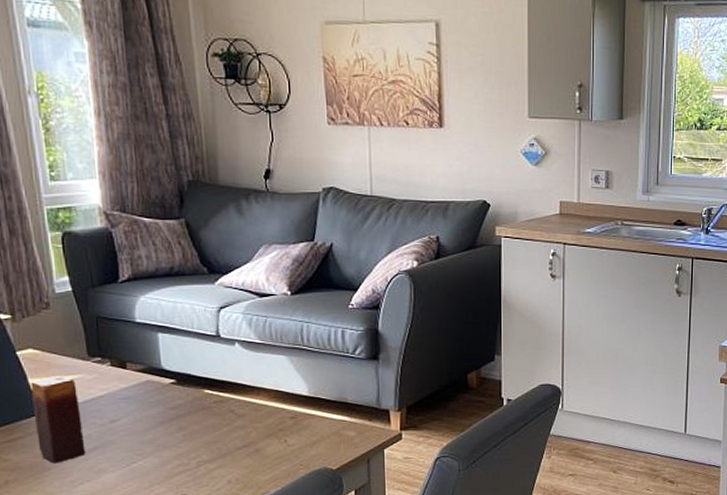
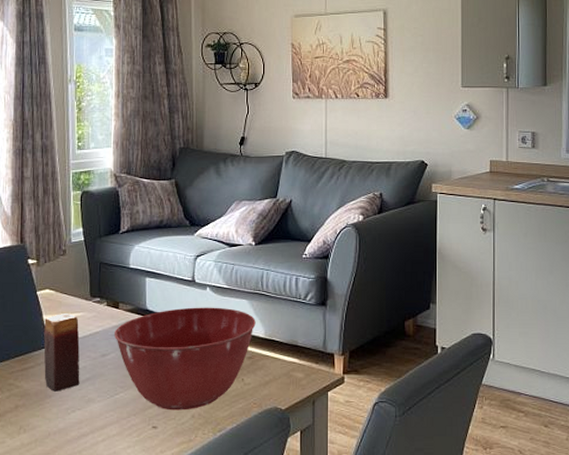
mixing bowl: none [123,364,297,477] -> present [113,307,256,411]

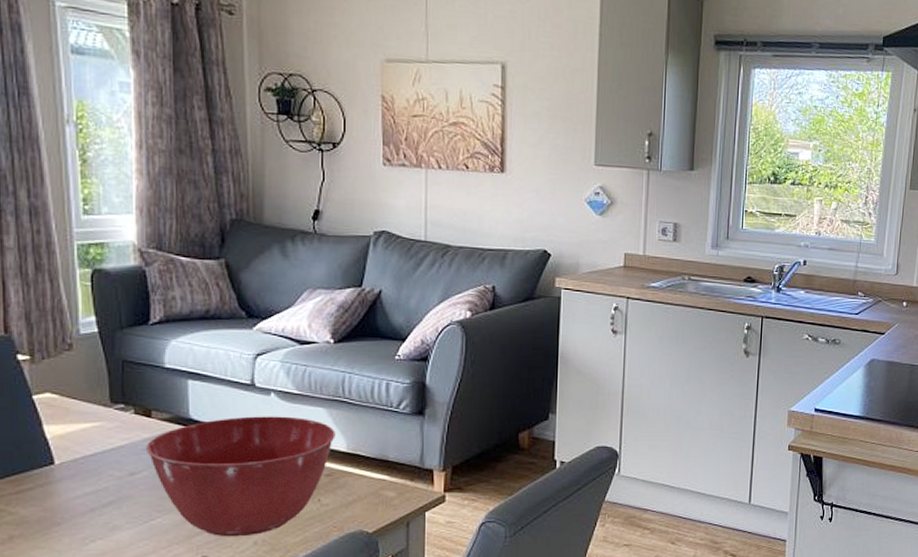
candle: present [44,314,80,392] -> none [45,423,100,518]

